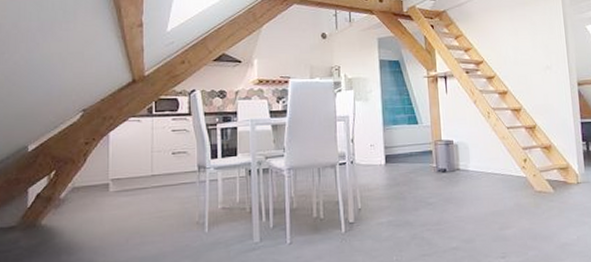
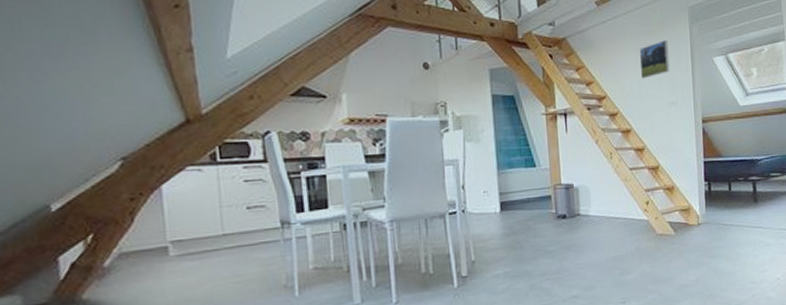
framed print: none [514,11,544,46] -> present [640,40,670,79]

